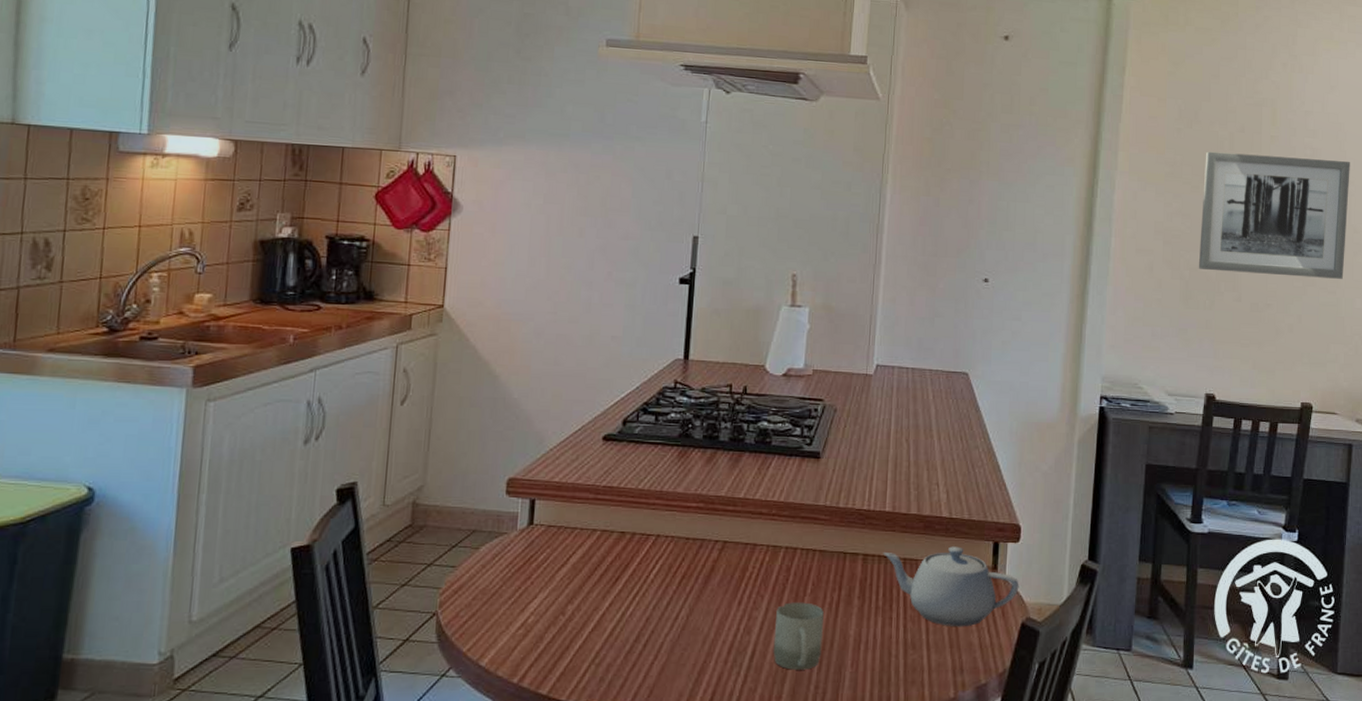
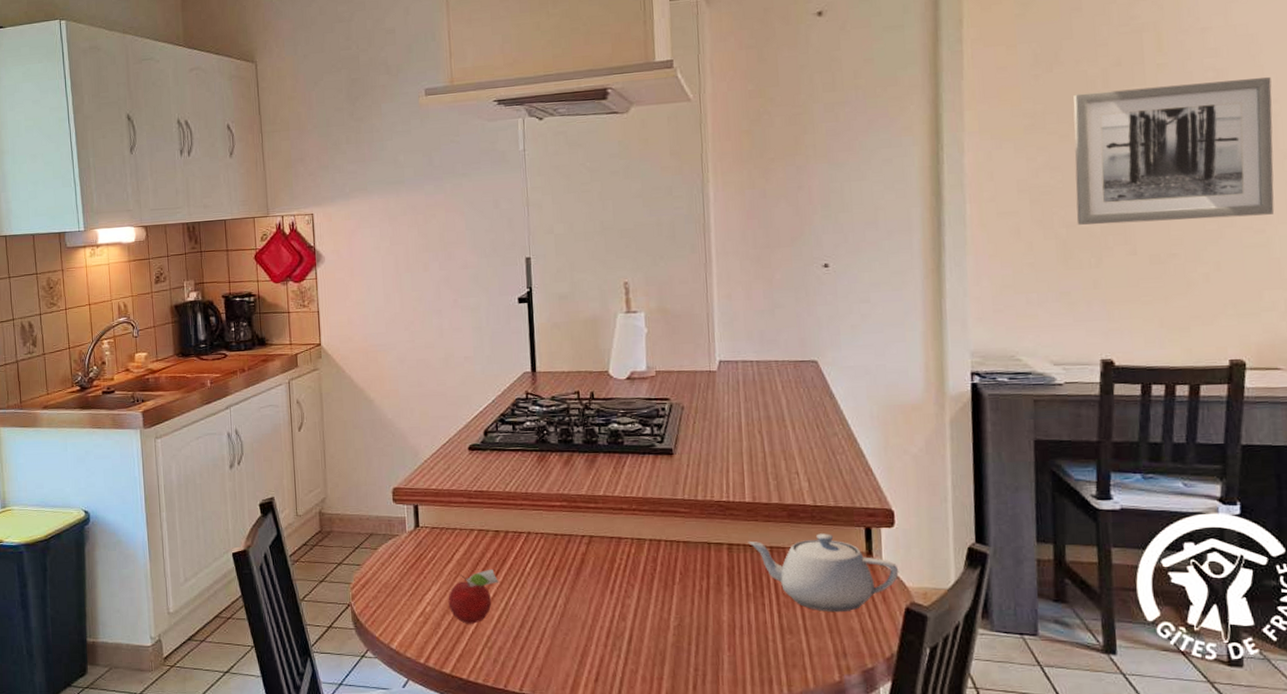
fruit: none [555,576,618,637] -> present [448,570,499,624]
cup: present [773,602,824,670] -> none [648,590,697,653]

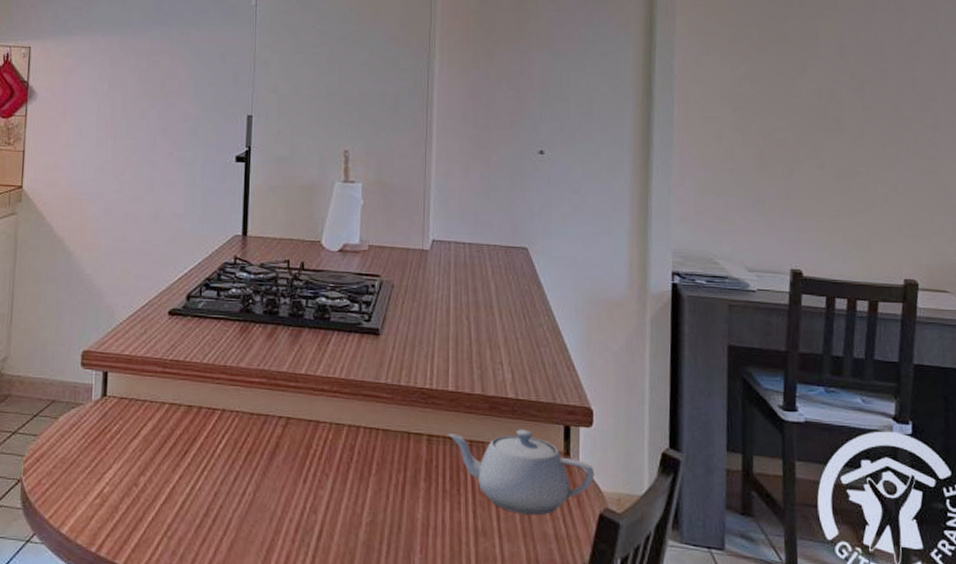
fruit: present [448,570,499,624] -> none [129,449,187,509]
wall art: present [1073,77,1275,225] -> none [773,11,944,143]

